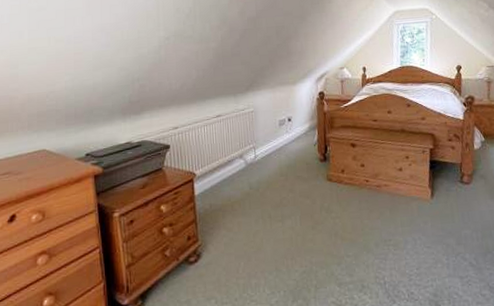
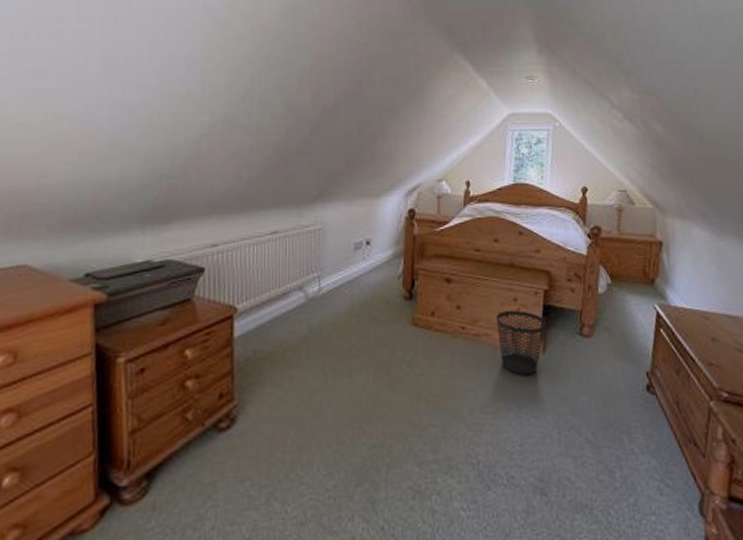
wastebasket: none [392,165,433,216] -> present [495,309,546,376]

